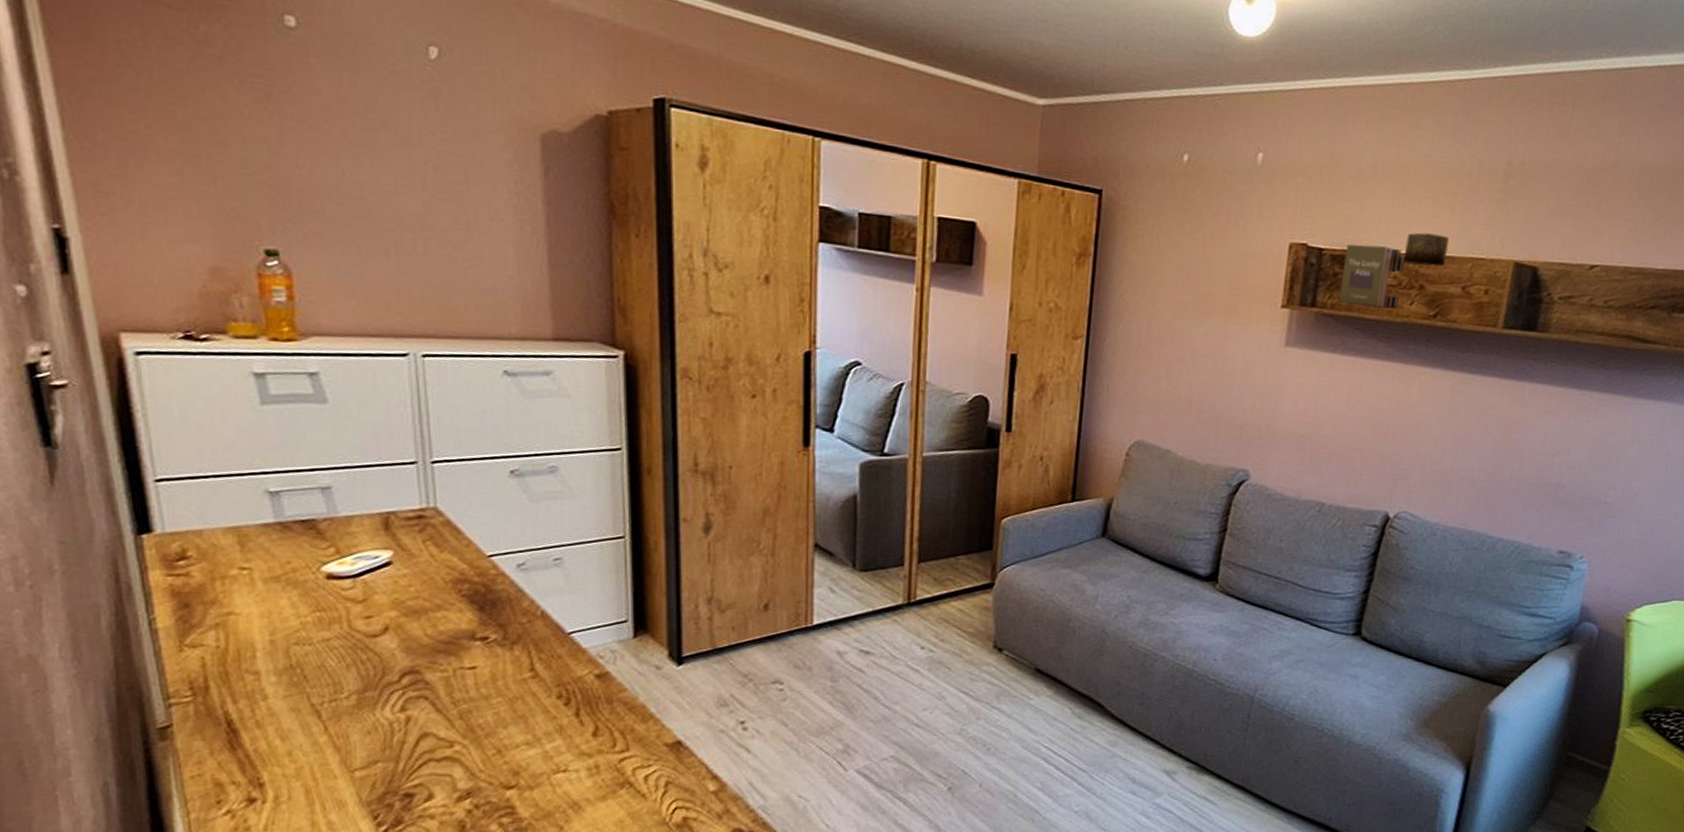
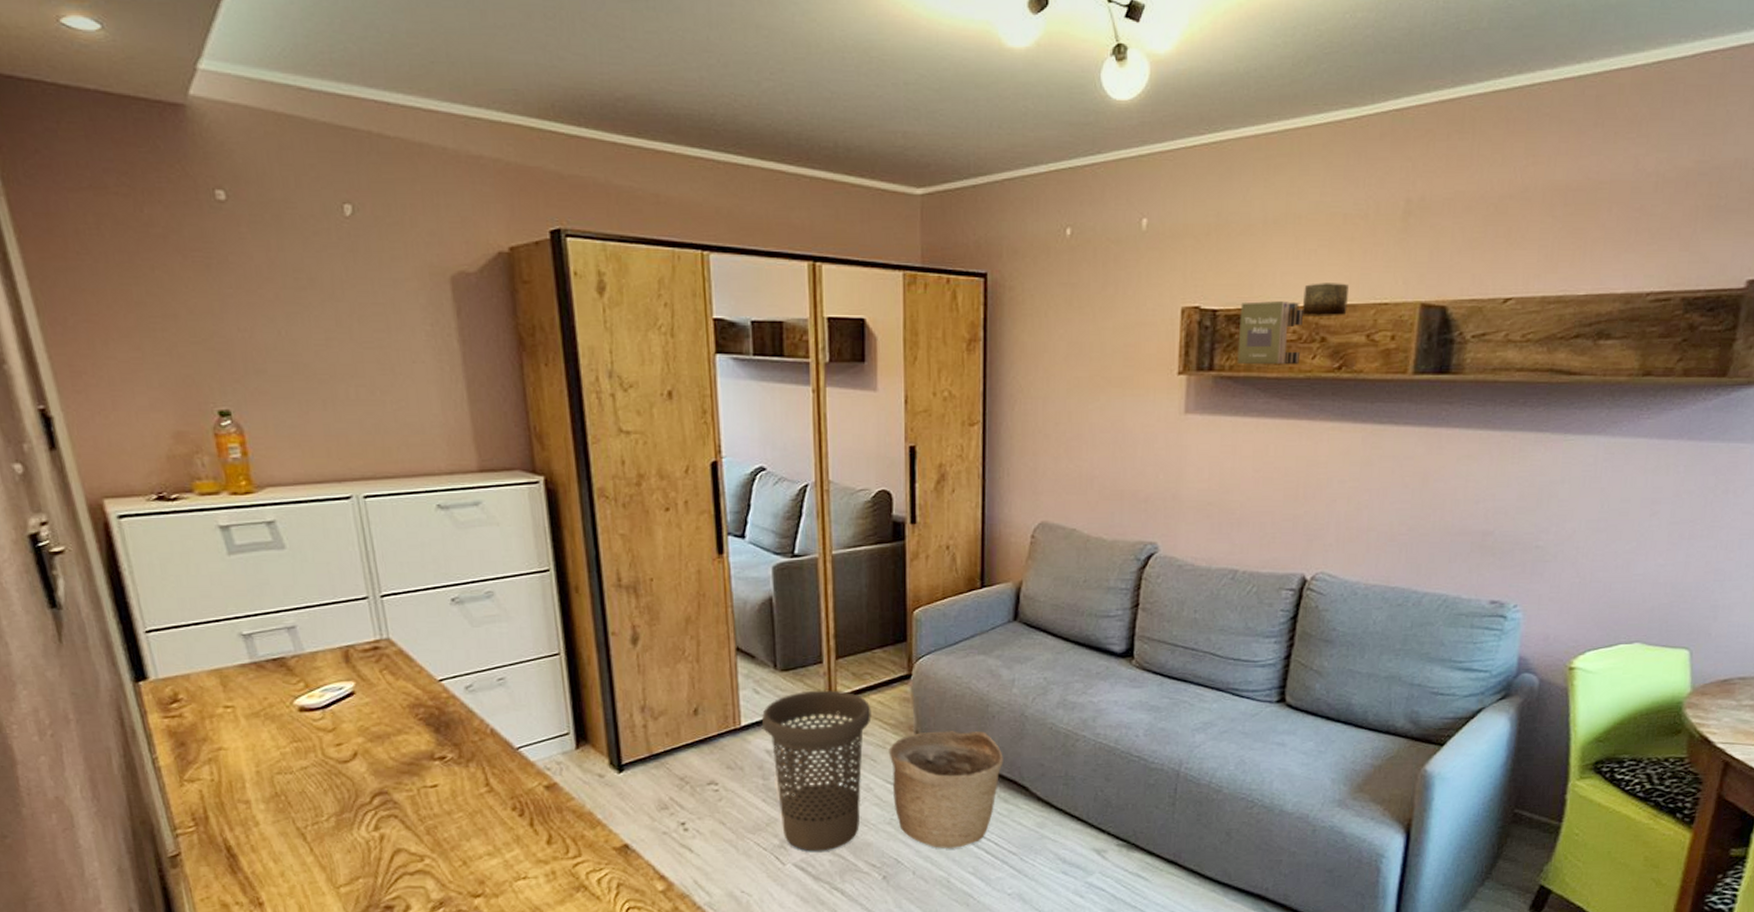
trash bin: none [836,593,950,759] -> present [762,690,872,852]
basket: none [964,642,1081,763] -> present [888,731,1003,849]

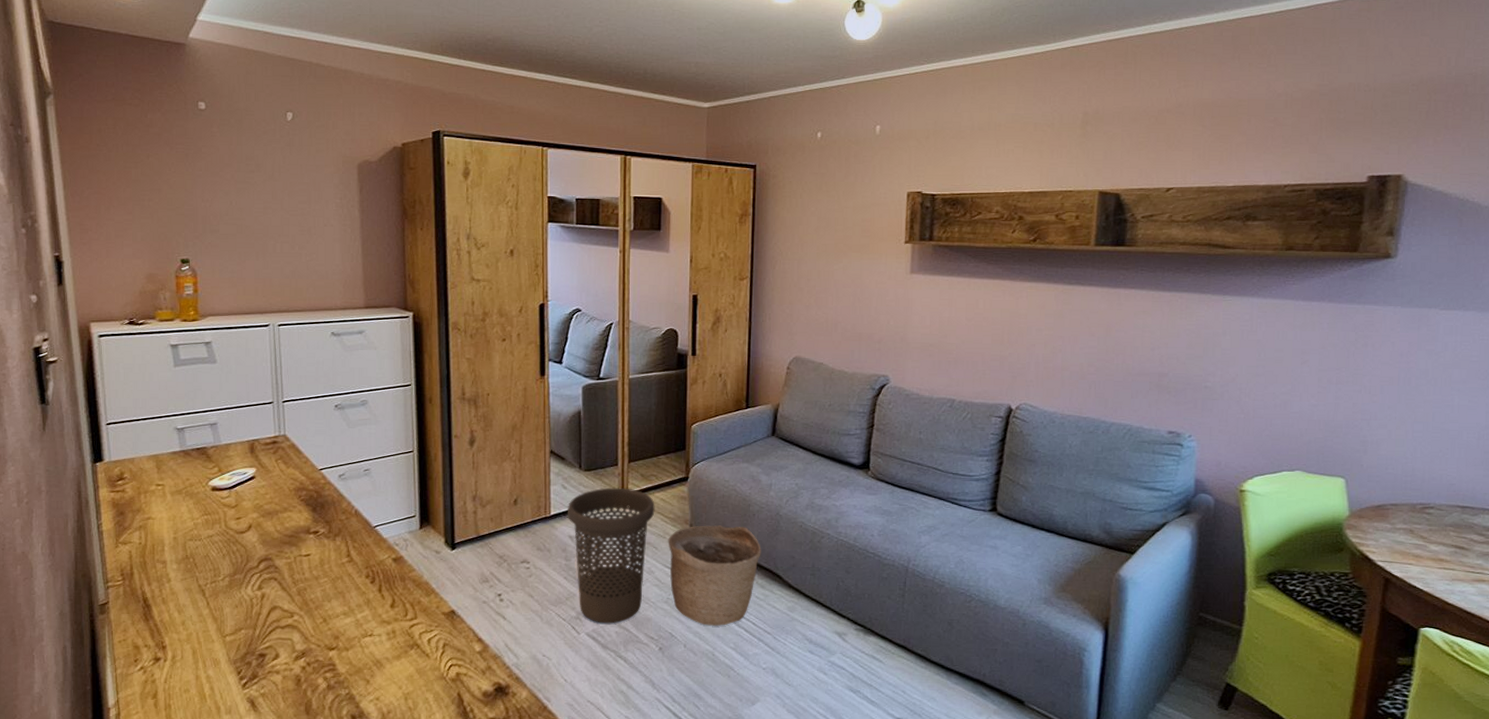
books: present [1237,301,1303,365] -> none [952,188,1004,238]
decorative box: present [1301,283,1349,316] -> none [1003,175,1040,200]

